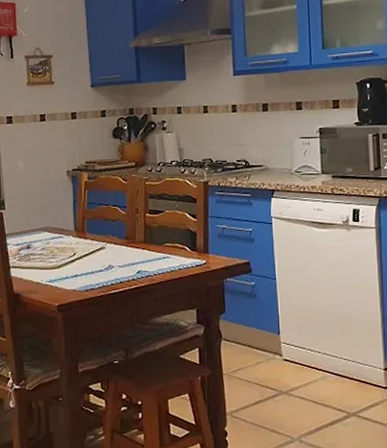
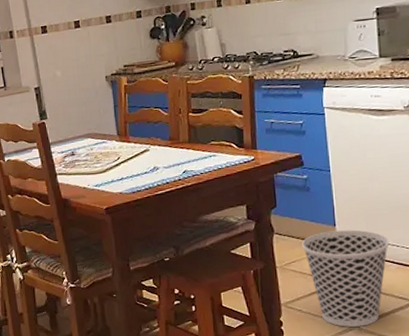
wastebasket: none [248,339,329,439] -> present [302,229,390,327]

